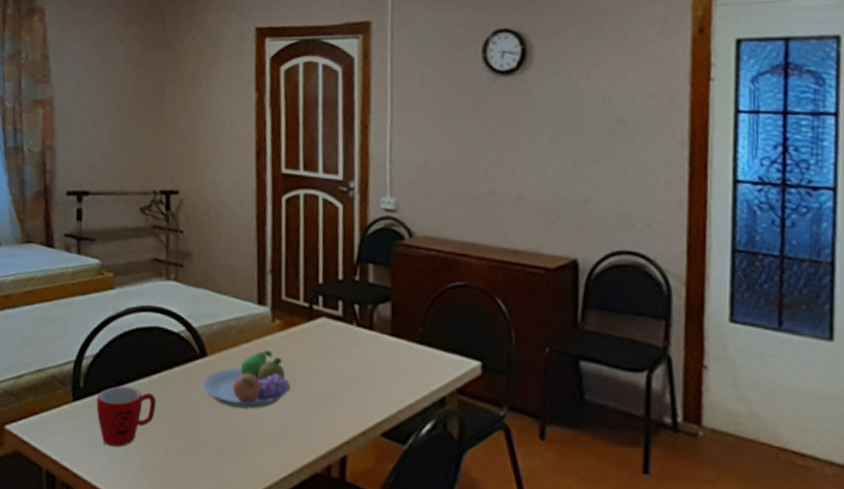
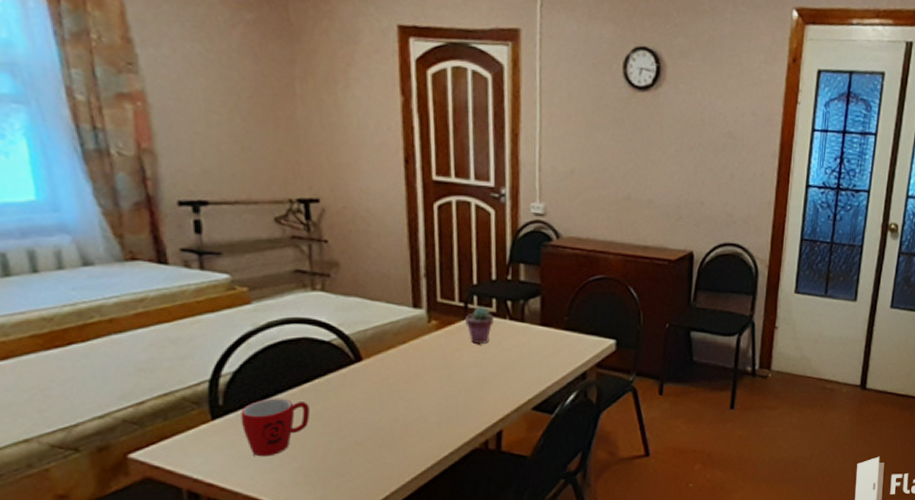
fruit bowl: present [202,350,291,409] -> none [359,349,449,403]
potted succulent: none [310,309,340,351] -> present [466,307,494,343]

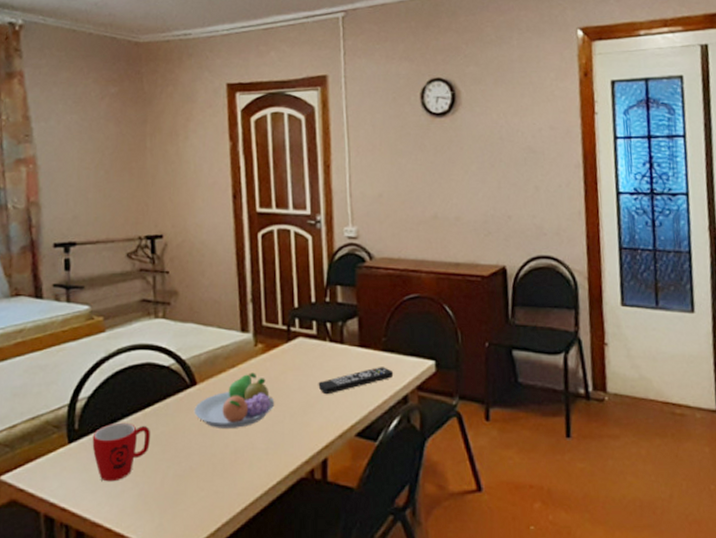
fruit bowl: none [359,349,449,403] -> present [194,372,275,428]
potted succulent: present [466,307,494,343] -> none [289,330,315,366]
remote control: none [495,345,574,371] -> present [318,367,394,395]

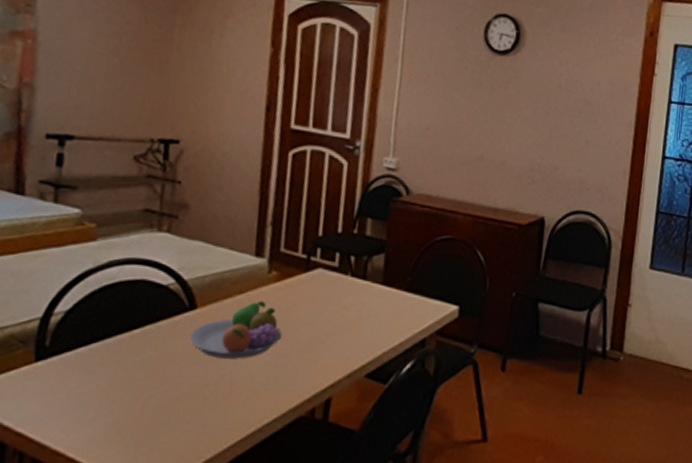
mug: present [92,422,151,482] -> none [63,342,136,408]
remote control: present [318,367,394,395] -> none [332,307,415,332]

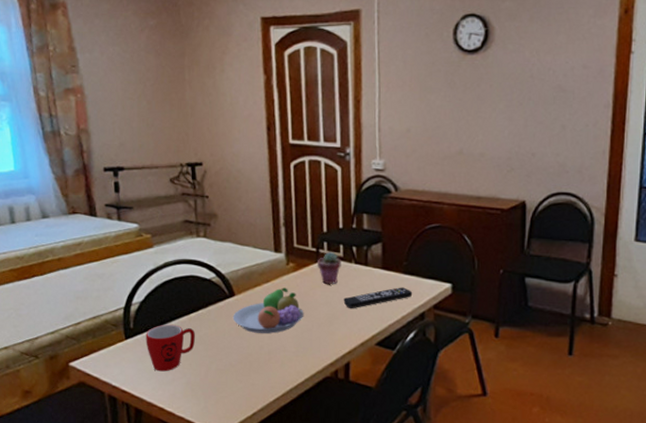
mug: none [63,342,136,408] -> present [146,324,196,372]
potted succulent: none [306,260,336,300] -> present [318,252,341,284]
remote control: none [332,307,415,332] -> present [343,287,413,309]

